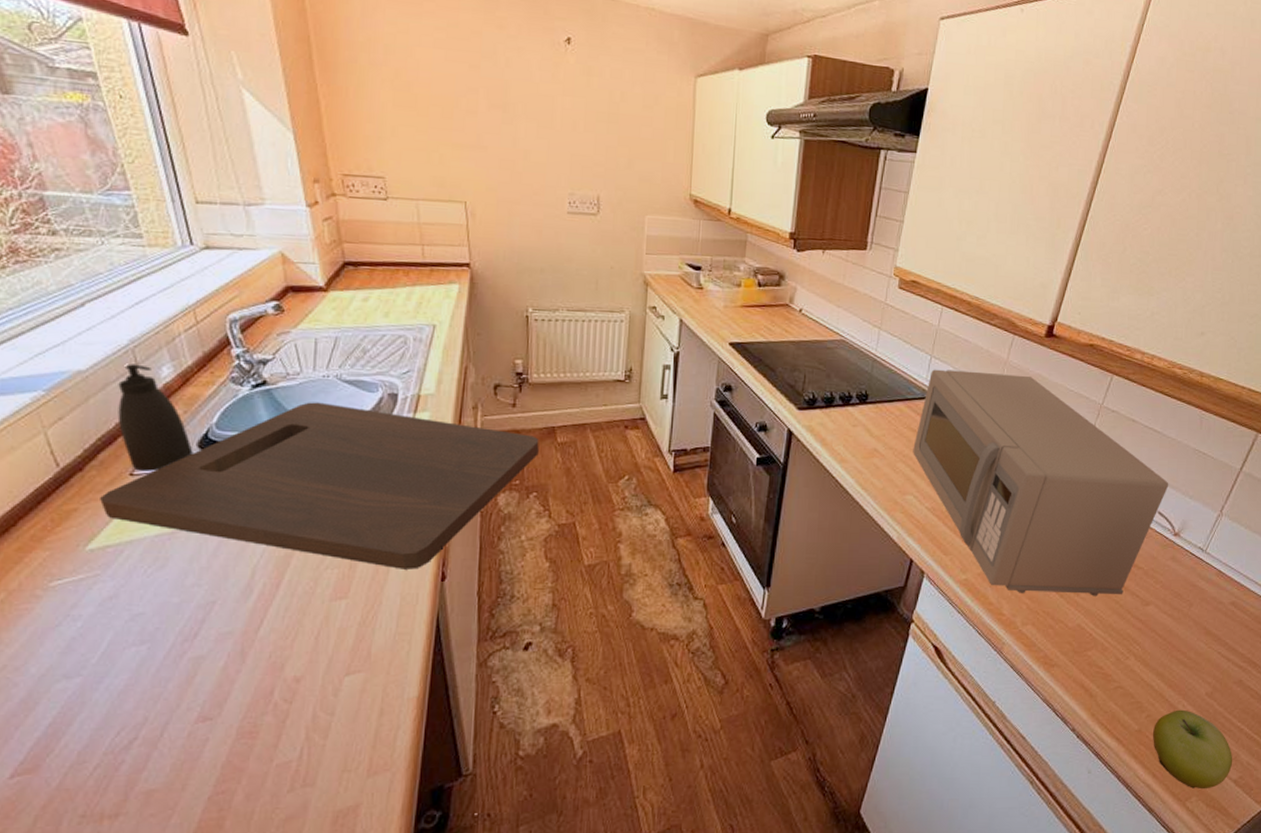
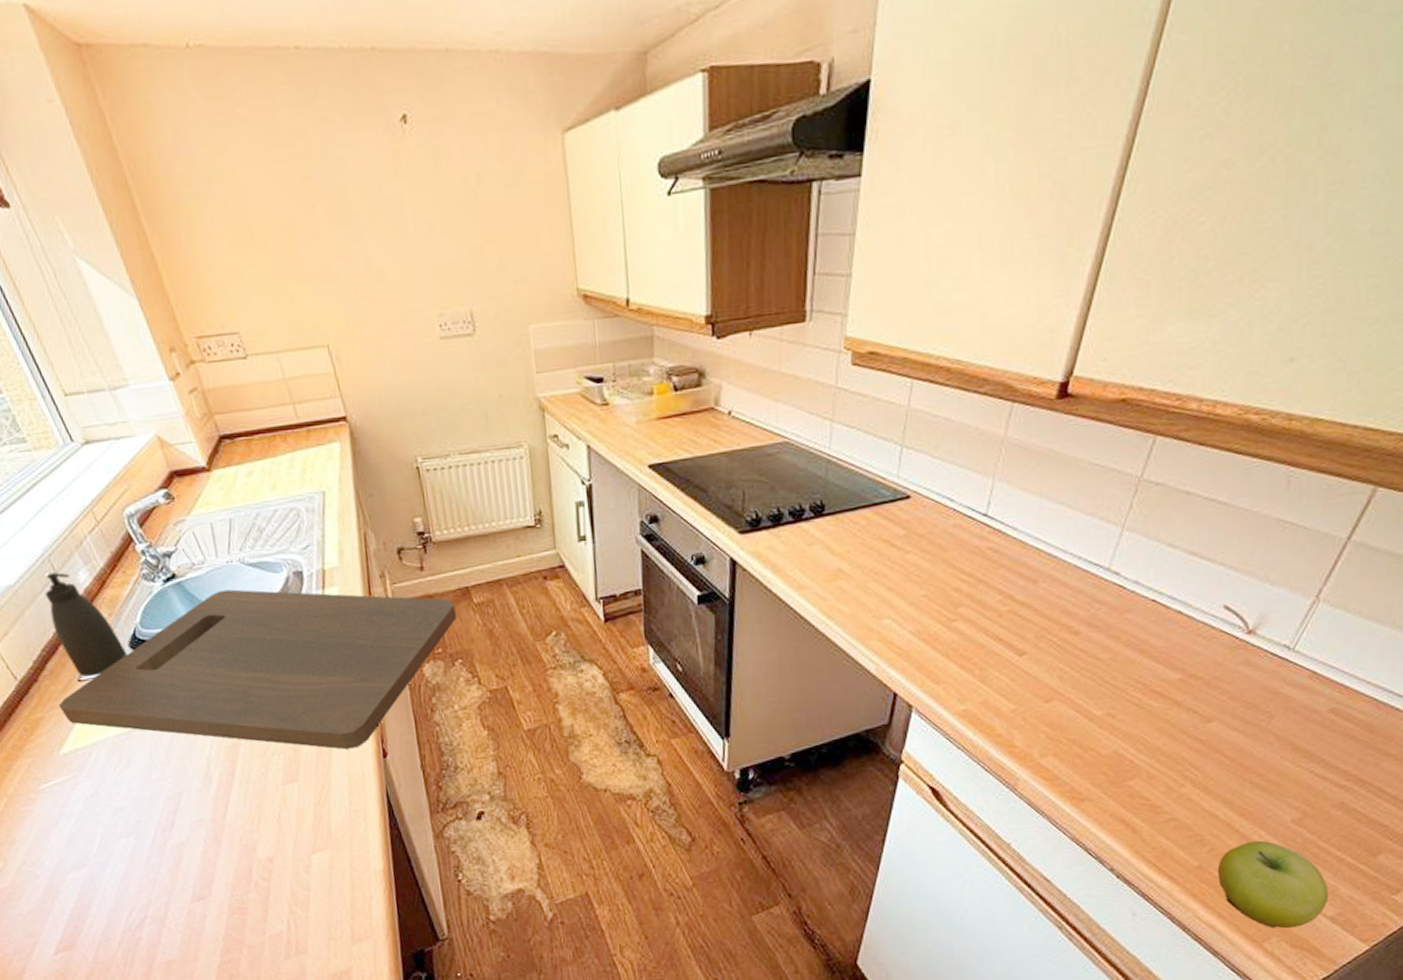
microwave: present [913,369,1169,596] -> none [887,453,1240,720]

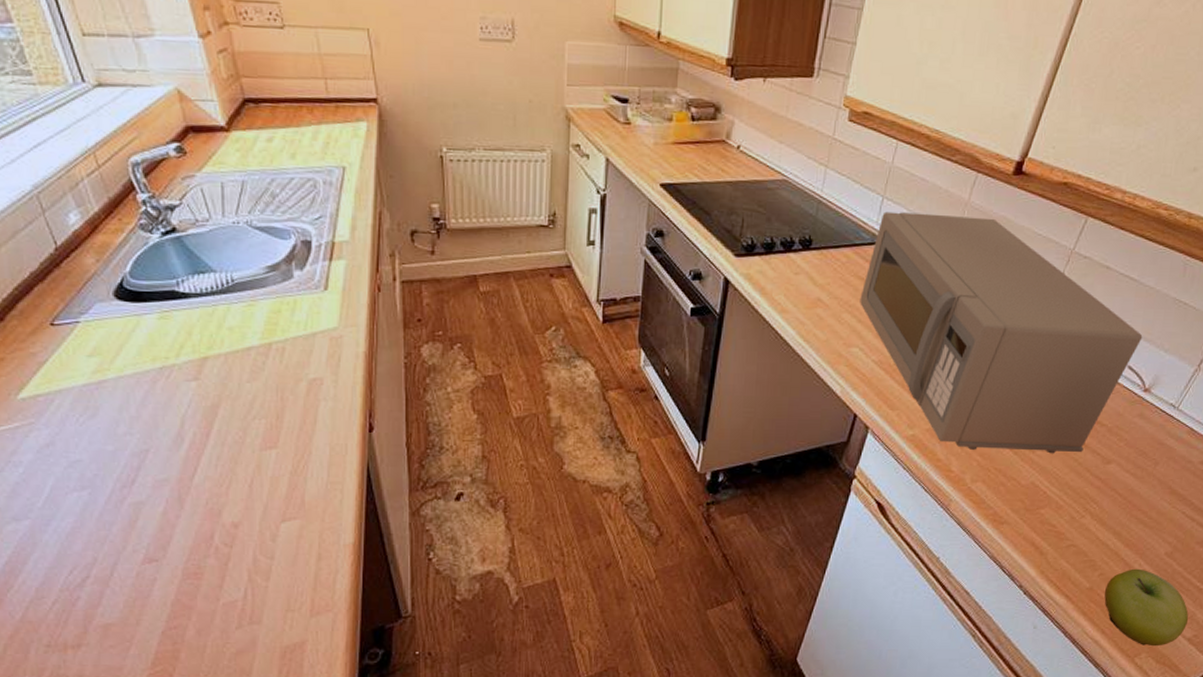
soap dispenser: present [45,572,127,677] -> none [27,210,110,321]
cutting board: present [59,589,457,749] -> none [25,250,461,420]
microwave: none [887,453,1240,720] -> present [860,211,1143,454]

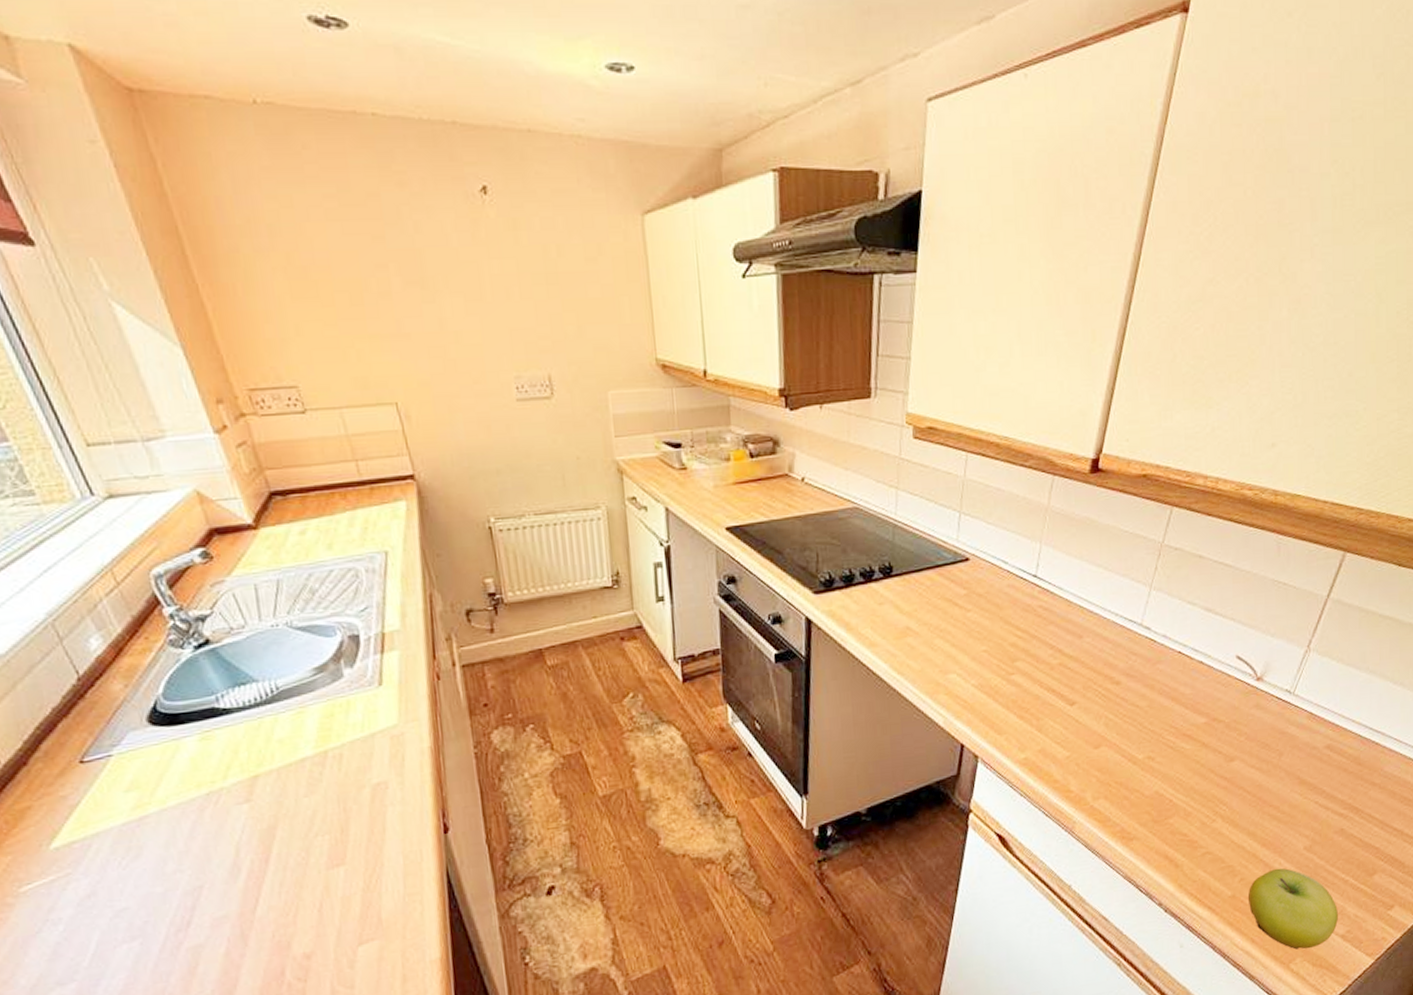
microwave: present [860,211,1143,454] -> none [950,521,1247,766]

